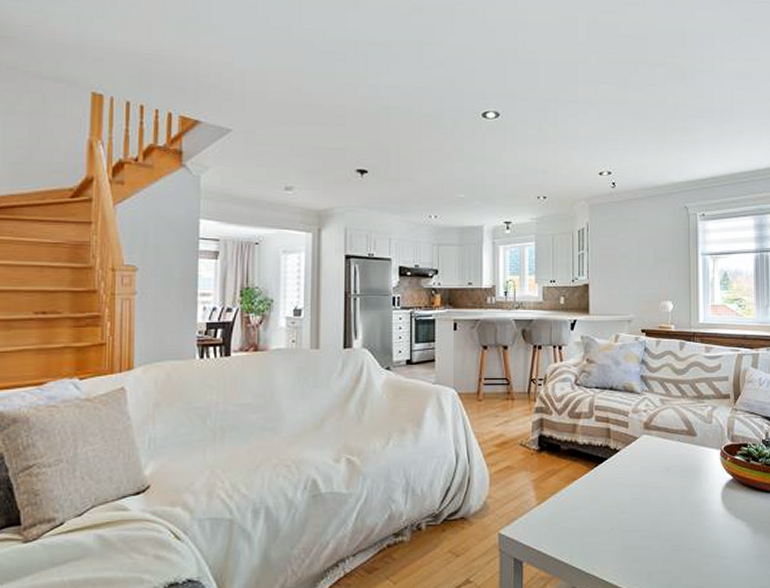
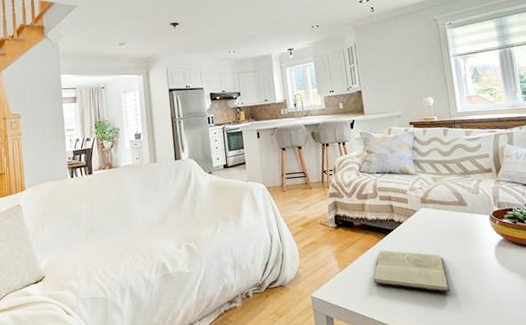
book: none [576,482,665,538] -> present [373,250,450,292]

